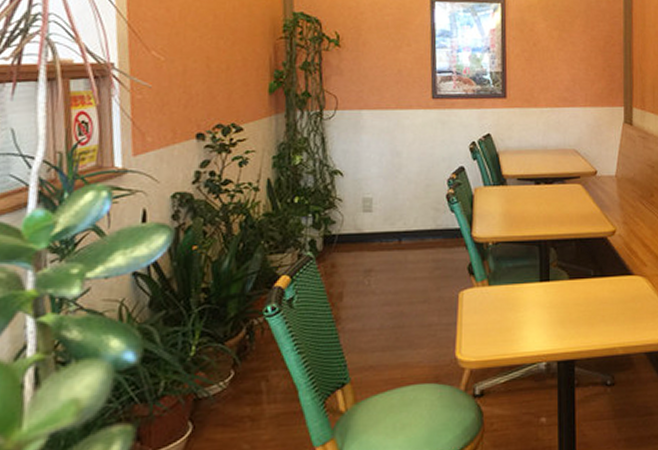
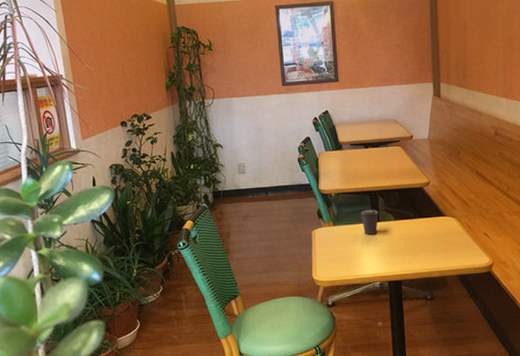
coffee cup: none [525,264,550,298] -> present [360,209,379,235]

